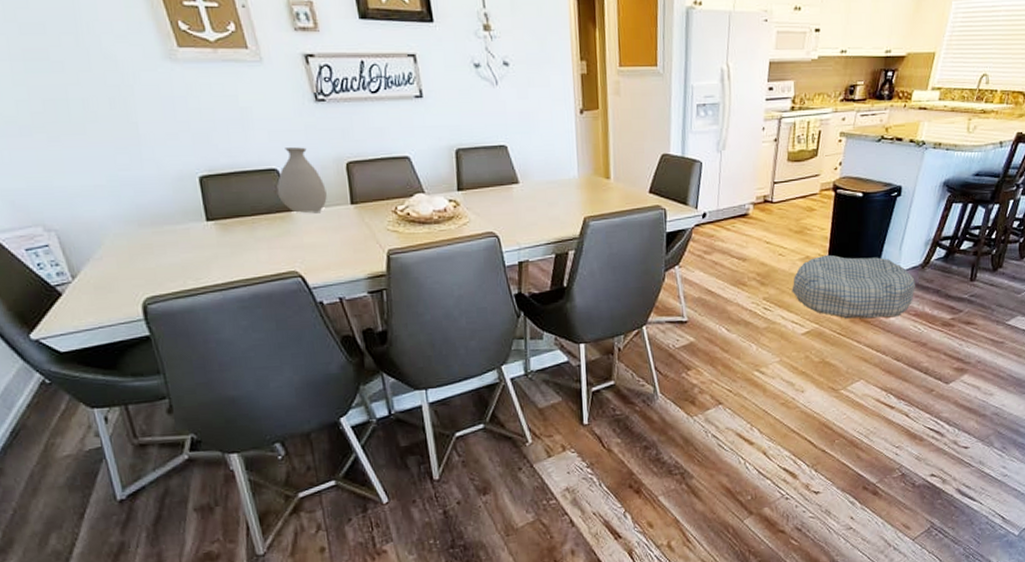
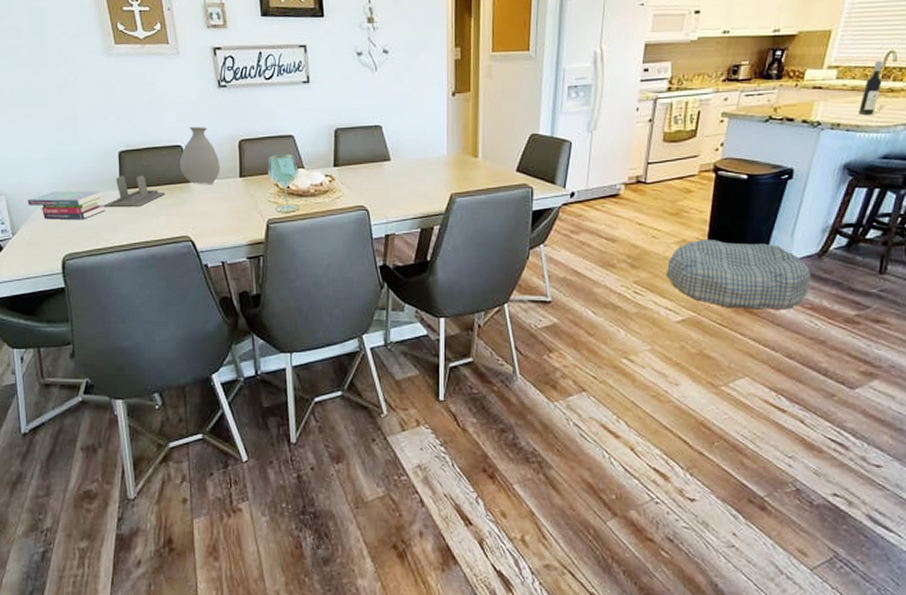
books: none [87,223,190,259] -> present [28,190,105,220]
napkin holder: none [188,204,263,242] -> present [104,175,165,207]
wine glass: none [382,176,423,242] -> present [267,153,300,212]
bottle: none [956,83,978,135] -> present [858,60,884,116]

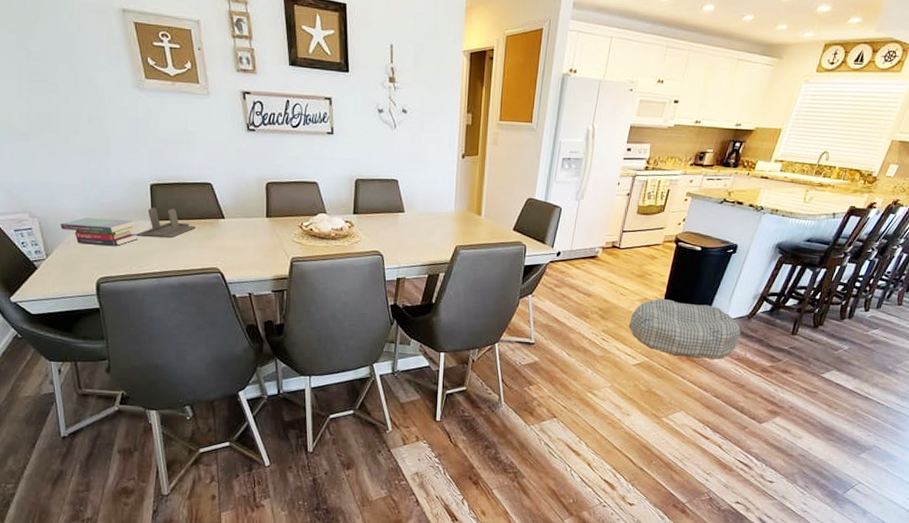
vase: present [179,127,220,185] -> none [209,167,248,223]
wine glass: present [267,153,300,212] -> none [292,198,322,253]
bottle: present [858,60,884,116] -> none [793,159,819,205]

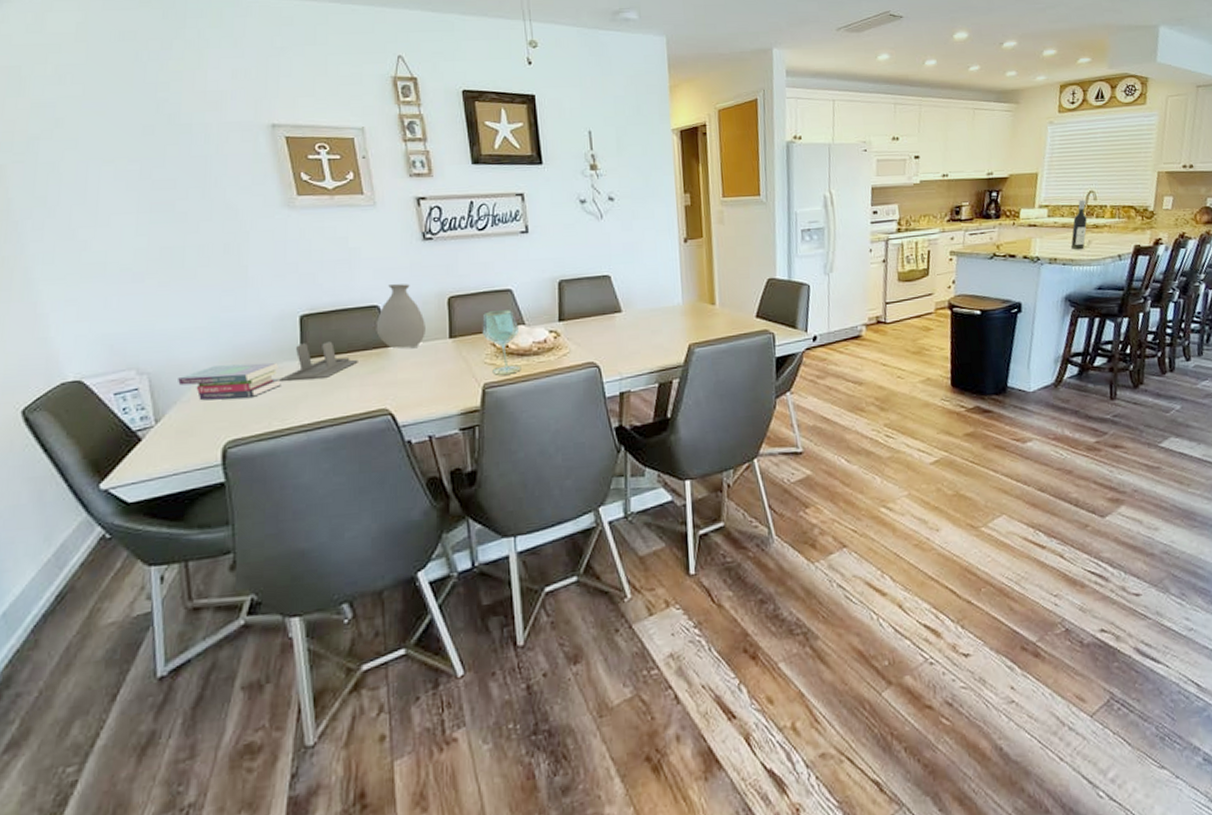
vase: none [209,167,248,223] -> present [376,284,425,349]
wine glass: none [292,198,322,253] -> present [482,309,521,375]
dog bed: present [628,298,741,359] -> none [914,375,1051,445]
bottle: none [793,159,819,205] -> present [1070,200,1088,250]

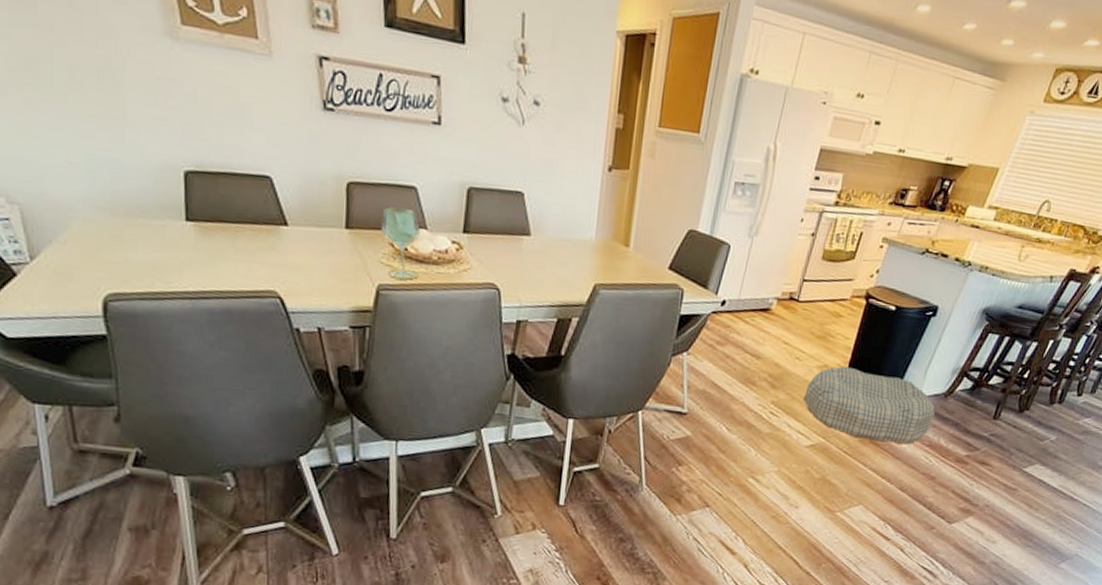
books: present [178,362,281,401] -> none [52,209,164,253]
napkin holder: present [279,341,358,381] -> none [162,203,247,246]
vase: present [376,284,425,349] -> none [267,155,321,233]
dog bed: none [914,375,1051,445] -> present [803,366,935,445]
bottle: present [1070,200,1088,250] -> none [1006,208,1039,263]

